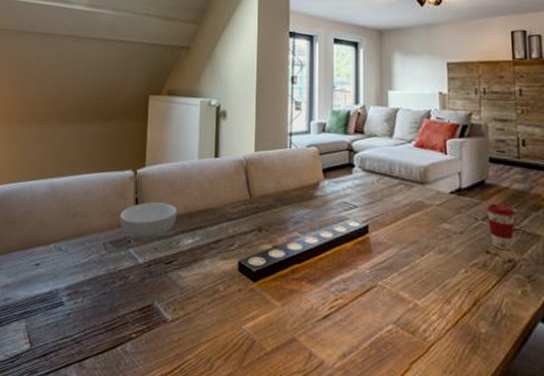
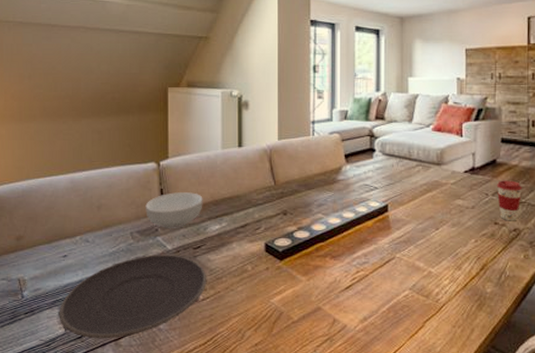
plate: none [25,267,177,359] -> present [58,254,207,339]

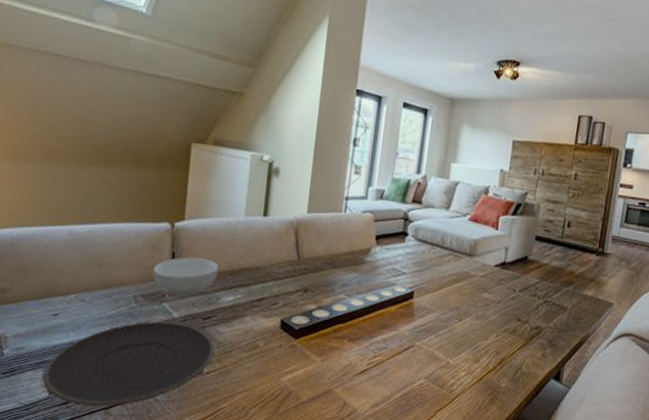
coffee cup: present [496,180,522,221] -> none [524,277,549,319]

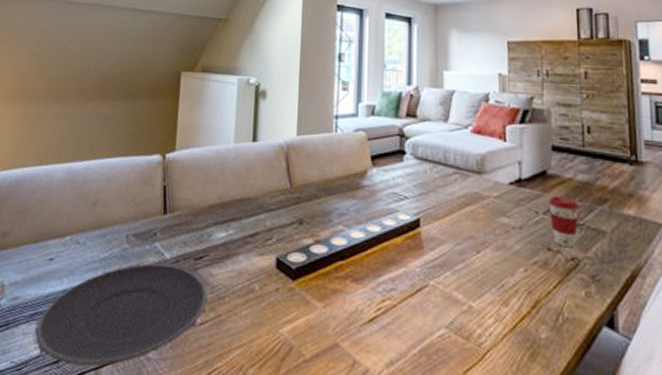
cereal bowl: present [153,257,219,296] -> none [145,190,210,233]
coffee cup: none [524,277,549,319] -> present [548,196,579,248]

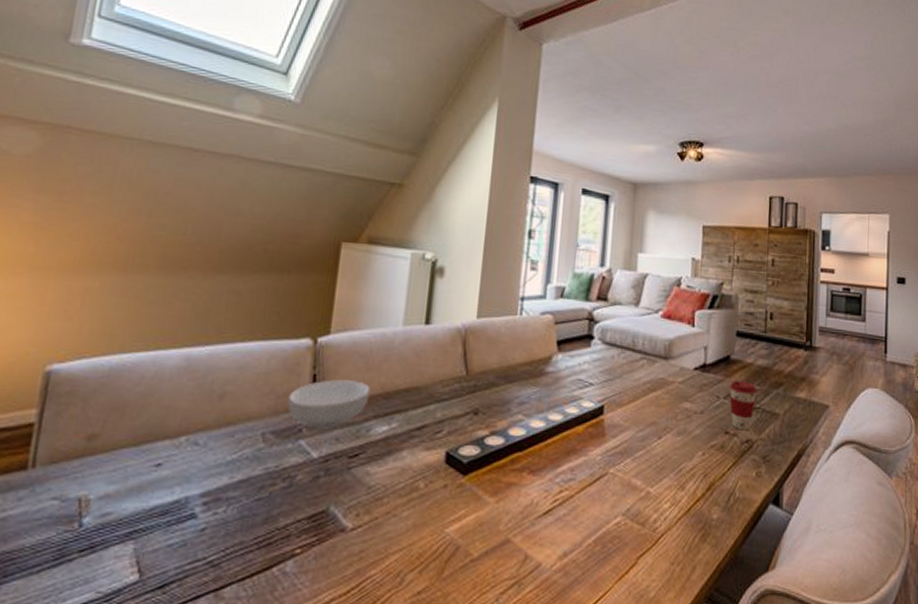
plate: present [35,263,208,367] -> none [133,464,363,589]
cereal bowl: none [145,190,210,233] -> present [287,380,370,429]

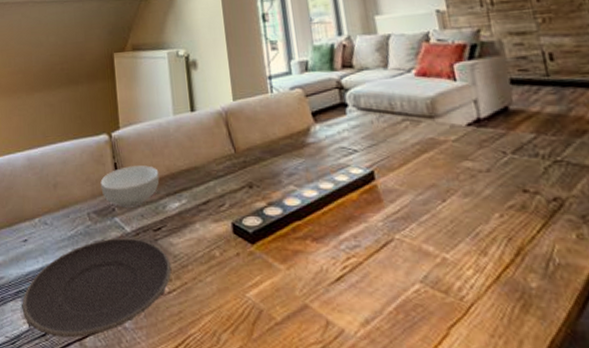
plate: none [133,464,363,589] -> present [22,238,172,338]
coffee cup: present [729,380,757,431] -> none [515,132,556,188]

